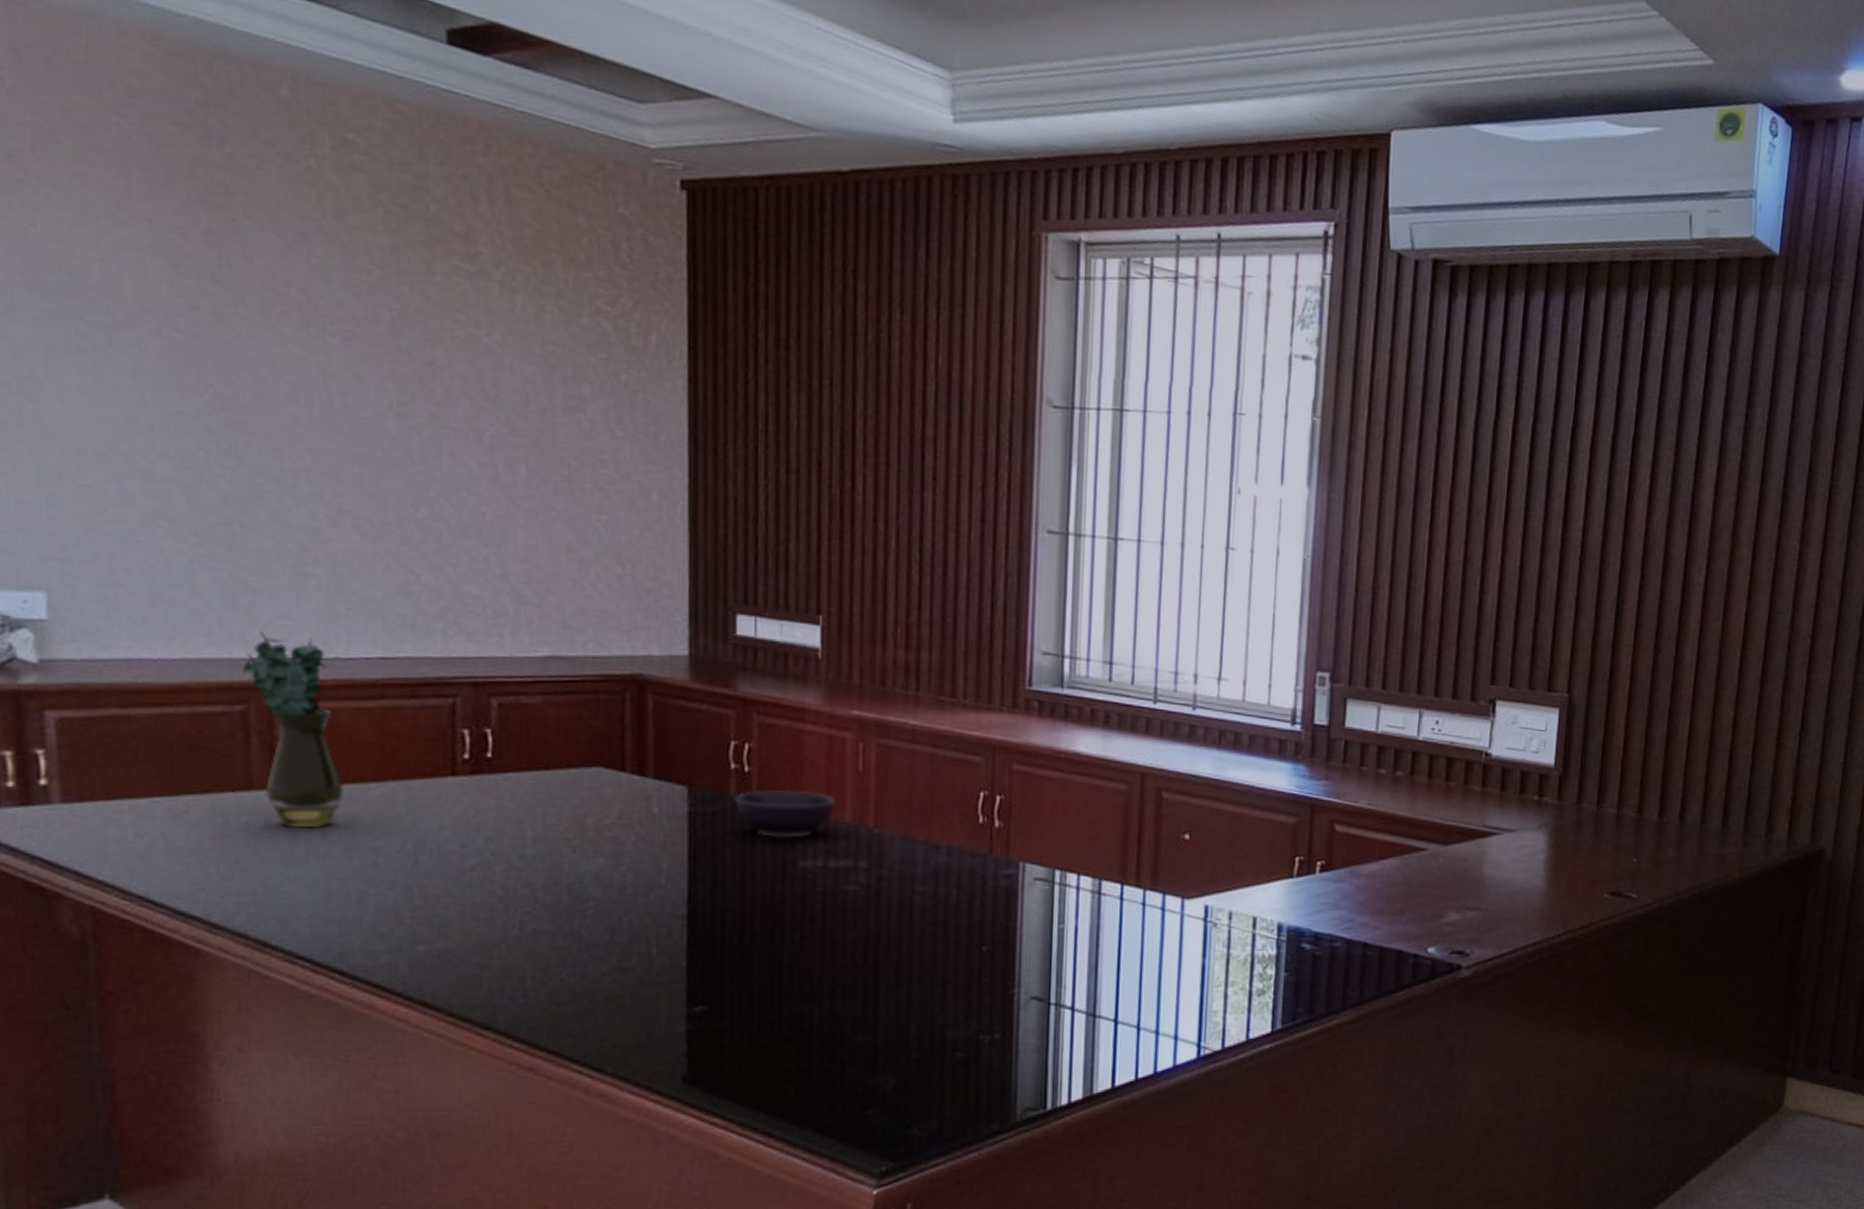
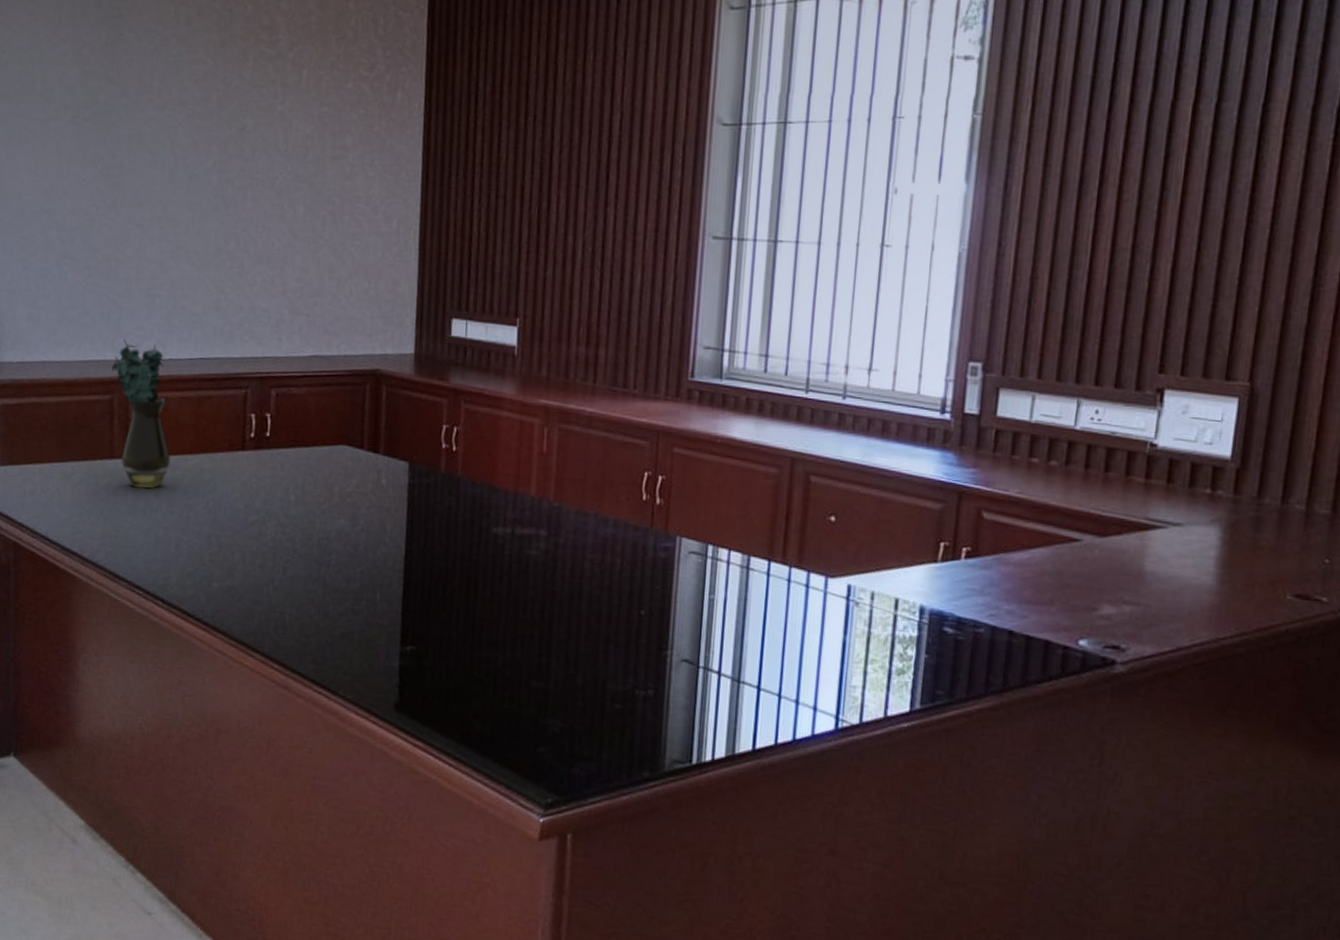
bowl: present [734,789,836,838] -> none [444,466,524,508]

